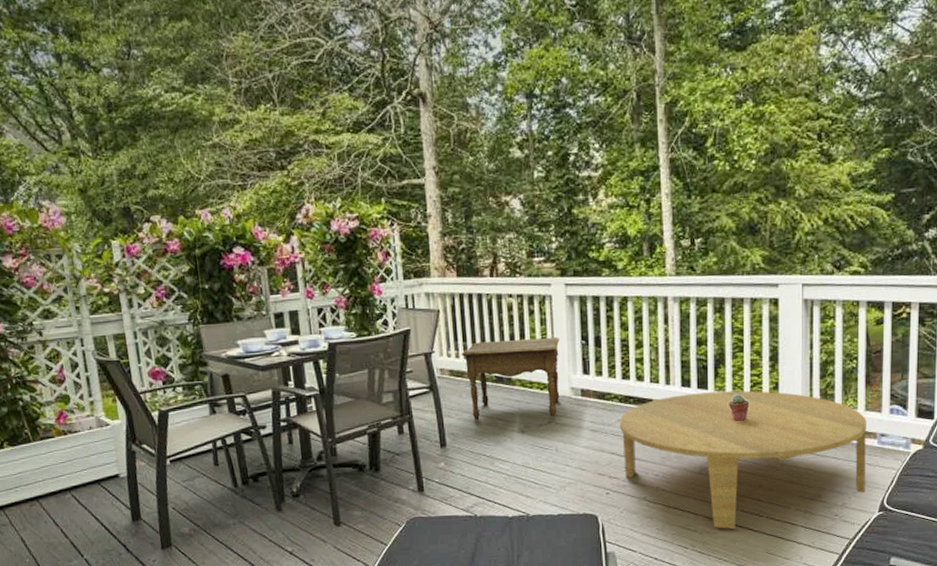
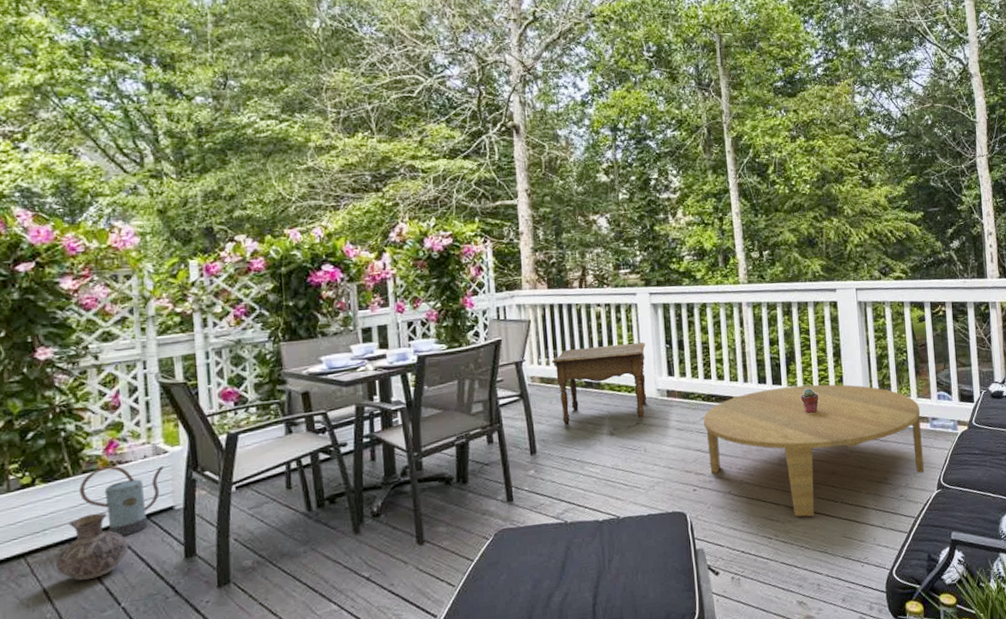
ceramic jug: none [28,475,85,534] -> present [55,512,129,581]
watering can: none [39,434,108,498] -> present [79,465,164,537]

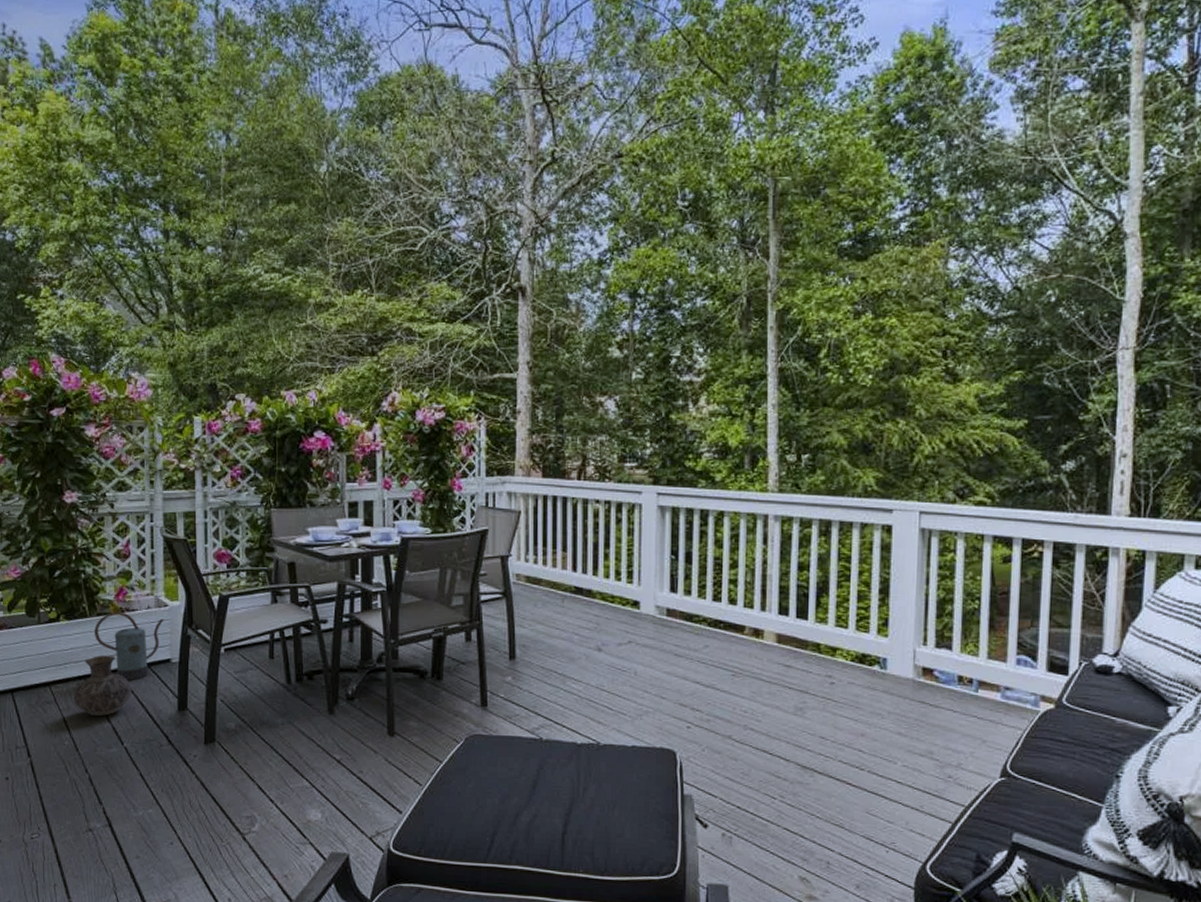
side table: present [551,342,647,426] -> none [540,548,647,636]
coffee table: present [703,384,924,517] -> none [706,623,990,781]
potted succulent: present [800,388,819,414] -> none [829,629,855,659]

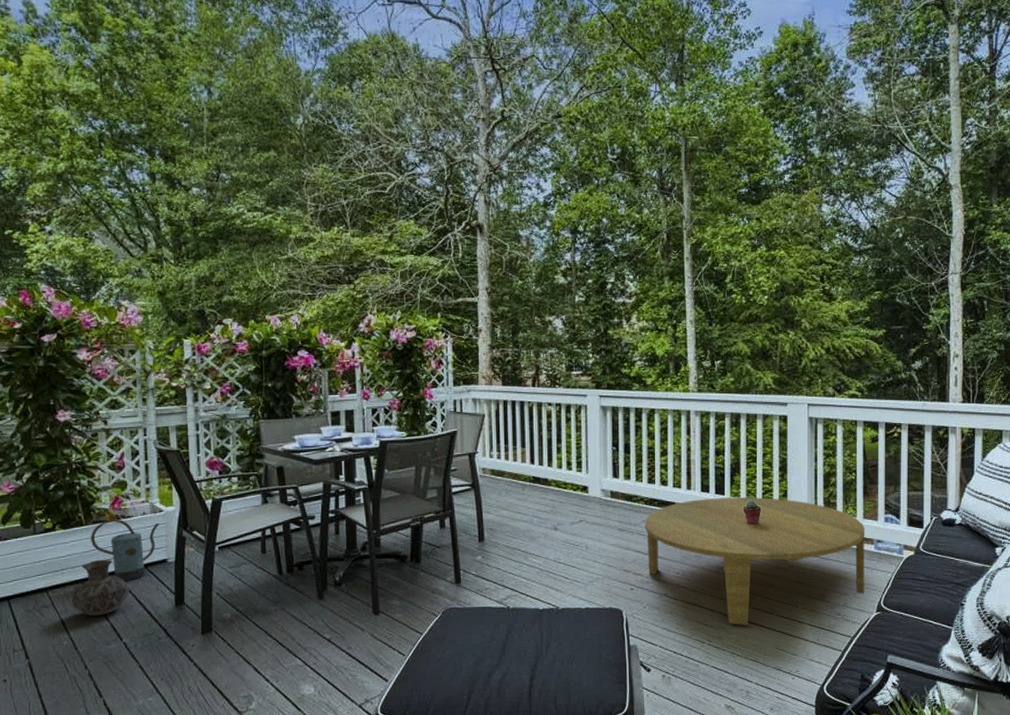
coffee table: none [706,623,990,781] -> present [644,497,866,625]
potted succulent: none [829,629,855,659] -> present [742,501,762,525]

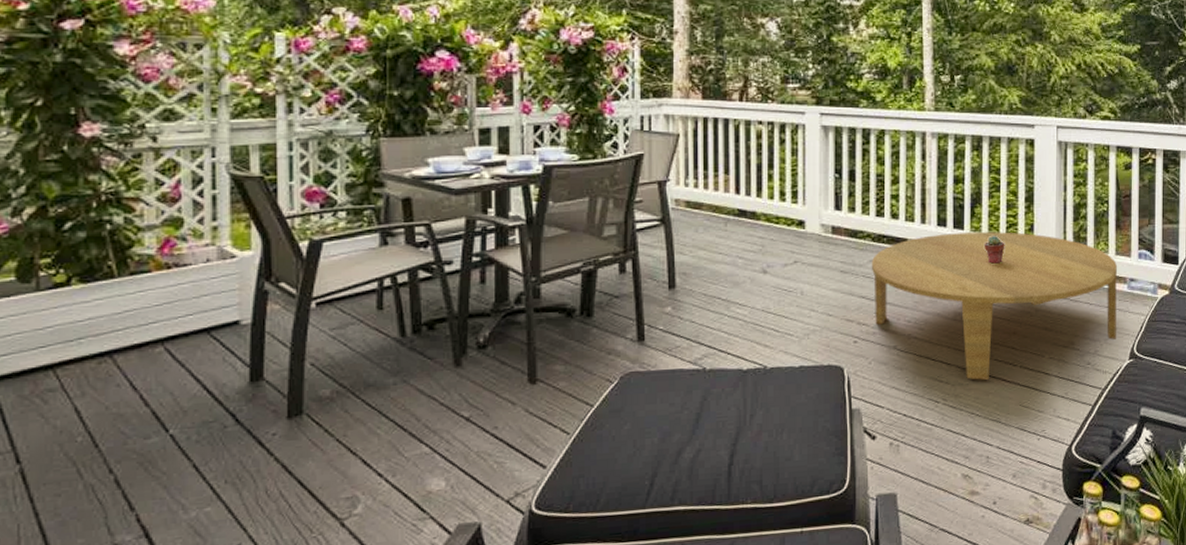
ceramic jug: present [71,559,130,617] -> none [91,322,183,401]
watering can: present [91,519,159,582] -> none [125,268,230,353]

